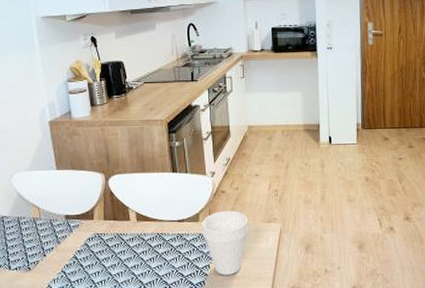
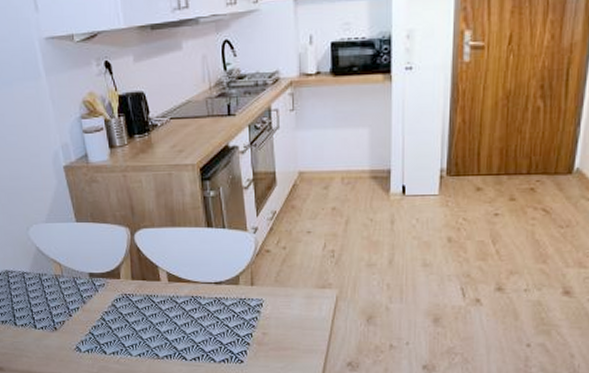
cup: present [202,211,248,275] -> none [243,274,298,345]

